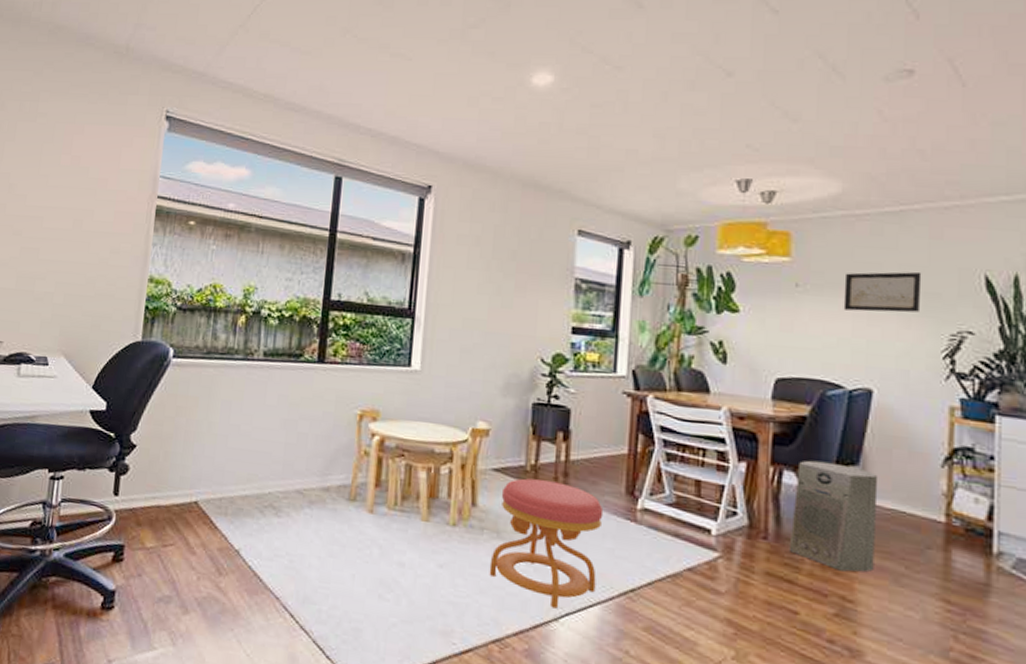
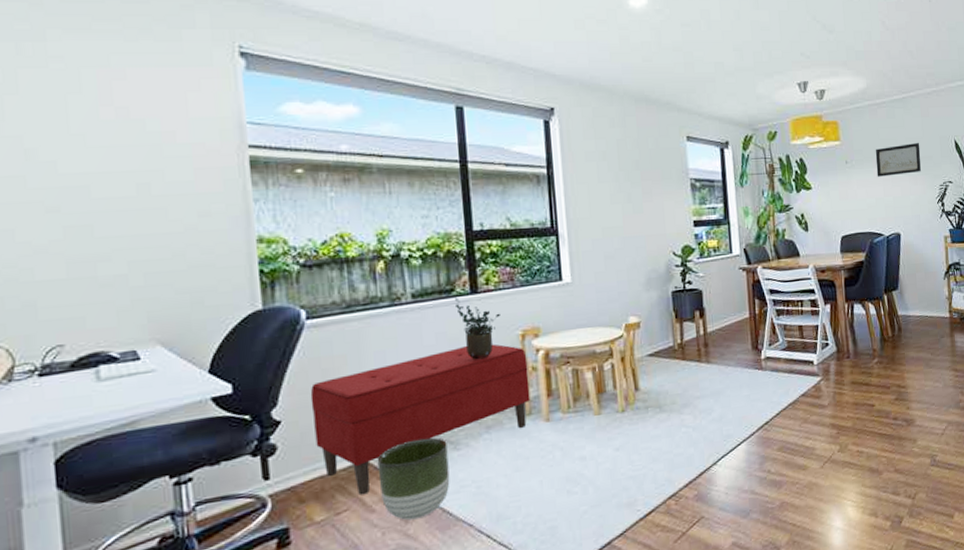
bench: none [159,413,362,535] -> present [310,344,531,495]
planter: none [203,494,270,575] -> present [377,437,450,521]
potted plant: none [301,364,342,431] -> present [455,298,500,360]
stool: present [489,478,604,609] -> none [657,352,741,455]
air purifier: present [788,460,879,572] -> none [862,291,914,368]

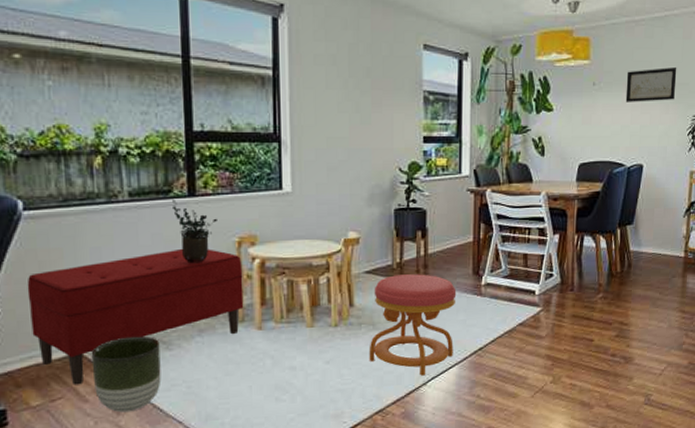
stool: none [657,352,741,455] -> present [369,274,457,376]

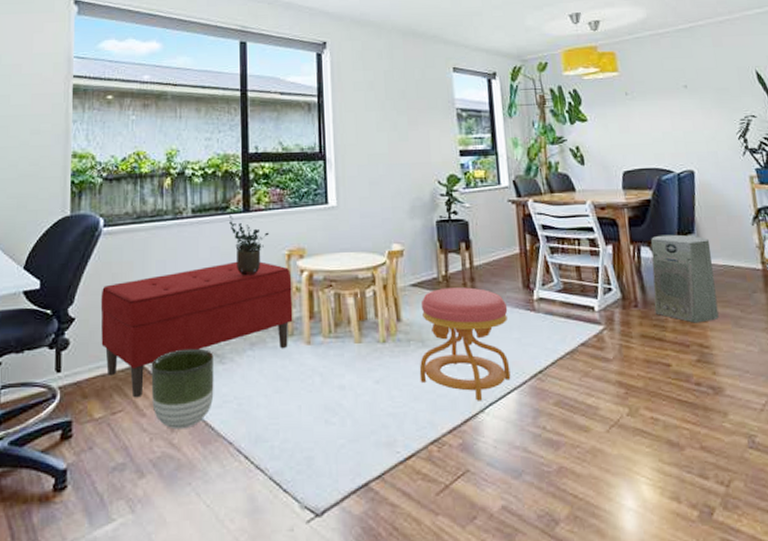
air purifier: none [587,225,645,304] -> present [650,234,719,323]
wall art: present [625,66,677,102] -> none [659,73,716,110]

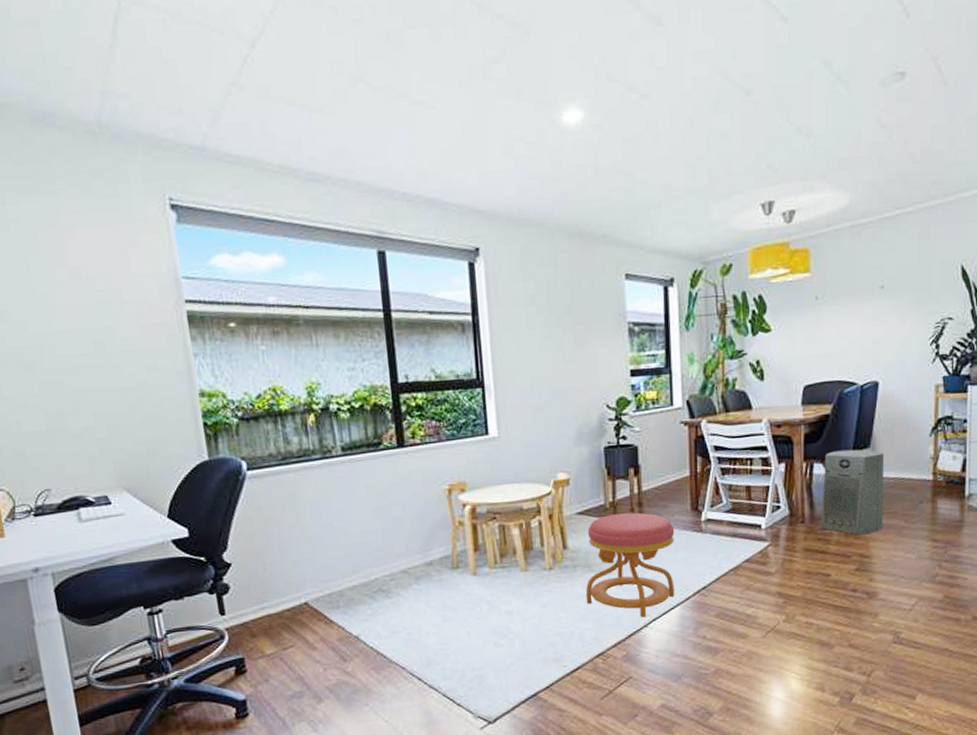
bench: present [100,261,293,398] -> none [255,497,458,634]
planter: present [151,348,214,430] -> none [316,585,383,659]
potted plant: present [229,215,269,276] -> none [383,452,427,513]

